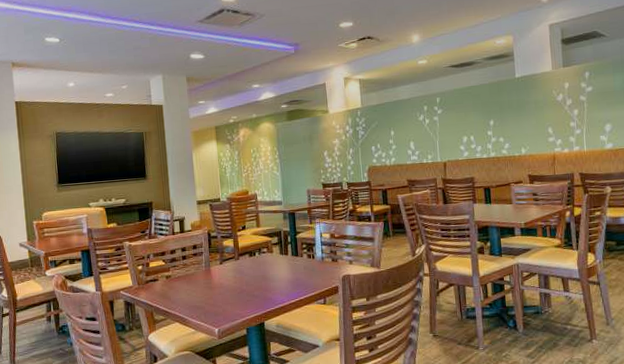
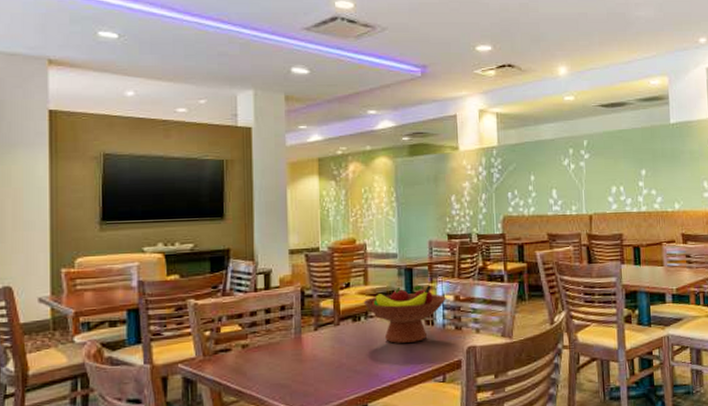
fruit bowl: none [257,226,323,274] -> present [363,285,446,343]

